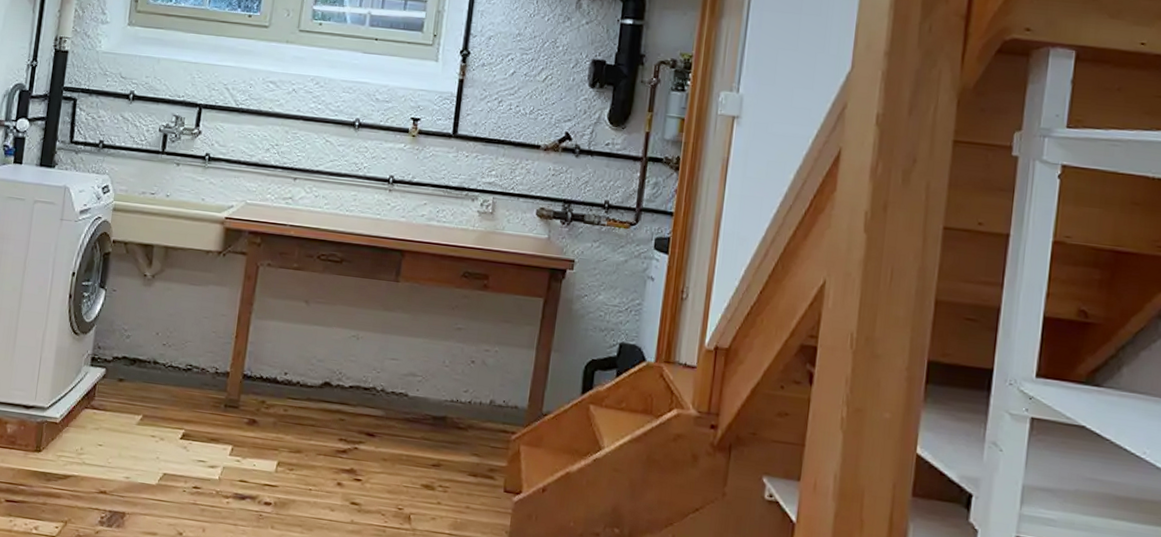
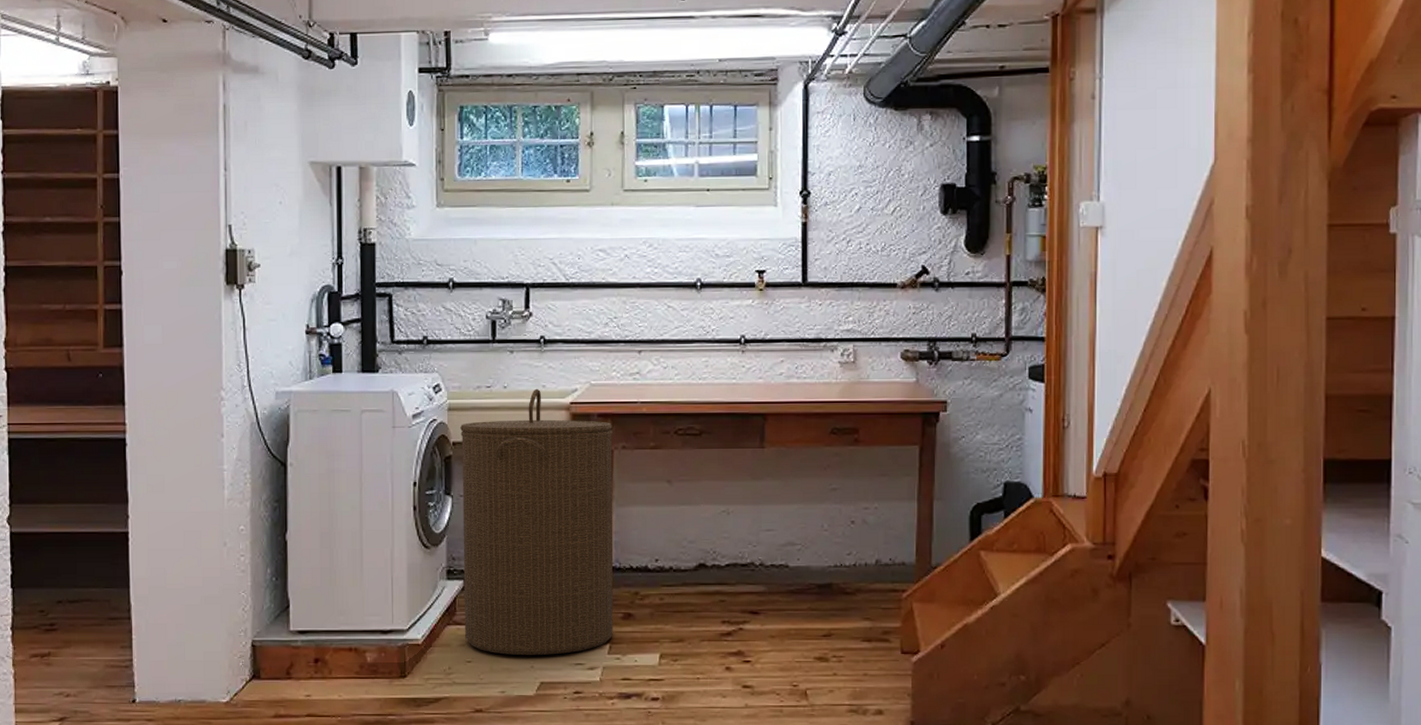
laundry hamper: none [100,200,261,450] -> present [460,388,614,655]

